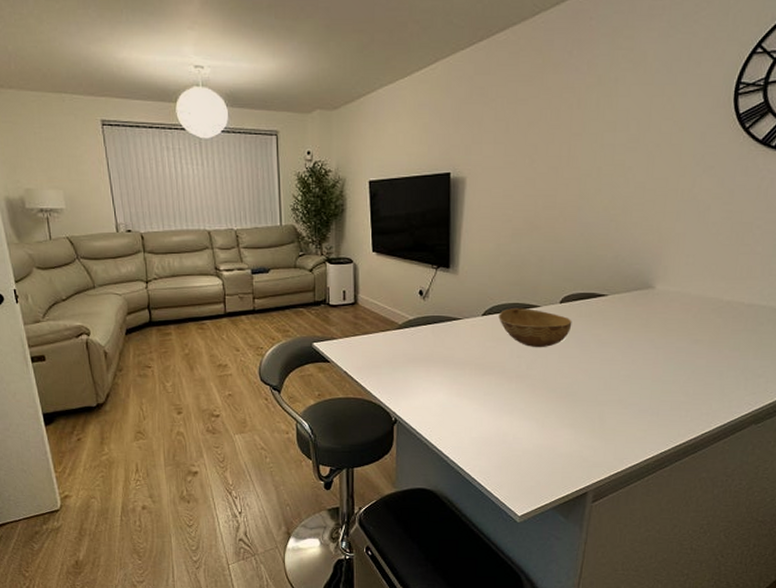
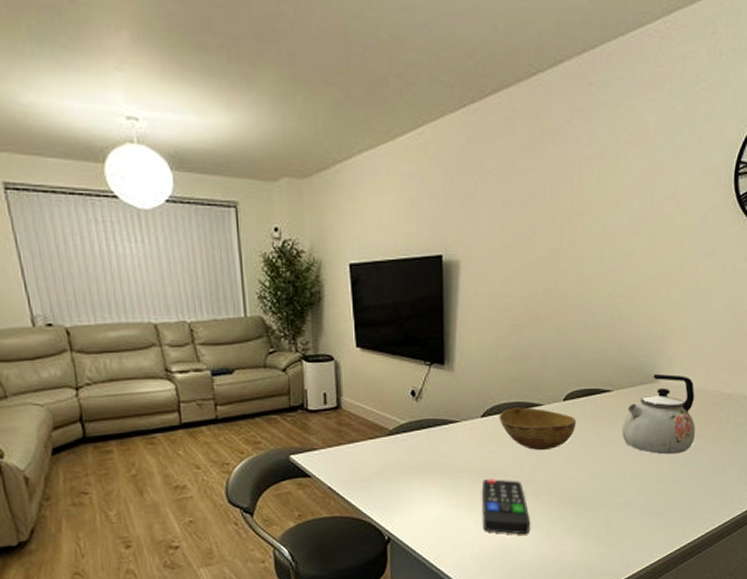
remote control: none [481,372,526,424] -> present [482,479,530,535]
kettle: none [616,281,692,357] -> present [622,374,695,455]

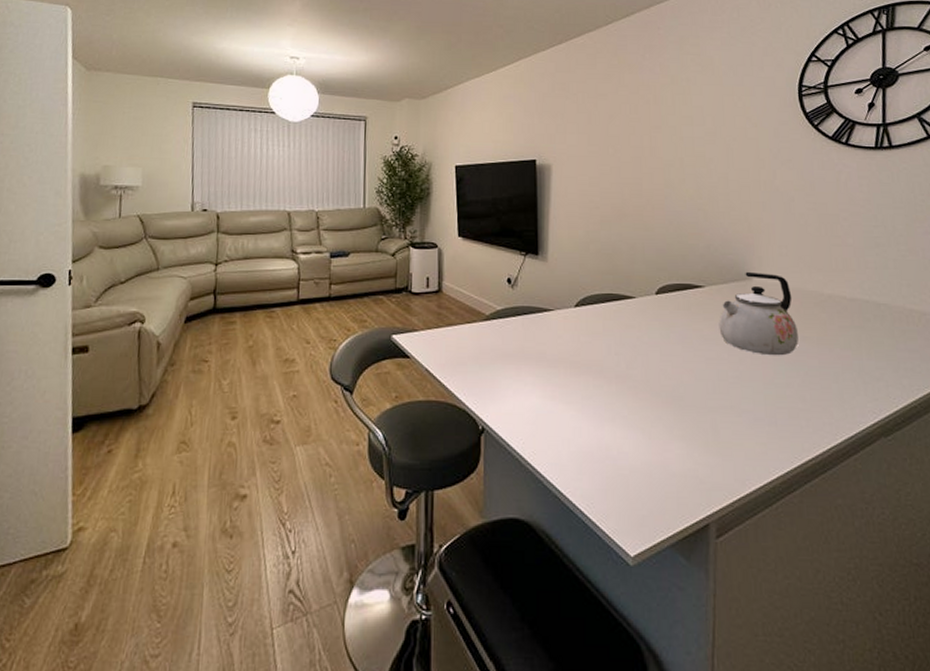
remote control: present [482,479,530,535] -> none [578,371,629,435]
bowl: present [499,407,577,451] -> none [592,299,671,344]

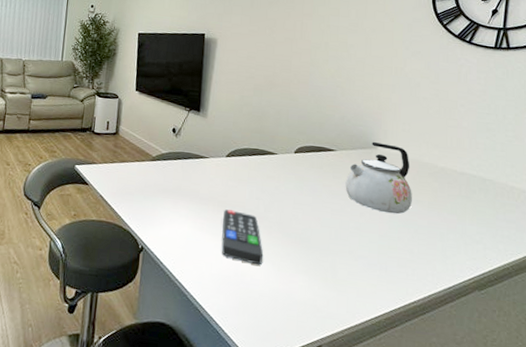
remote control: none [578,371,629,435] -> present [221,209,263,266]

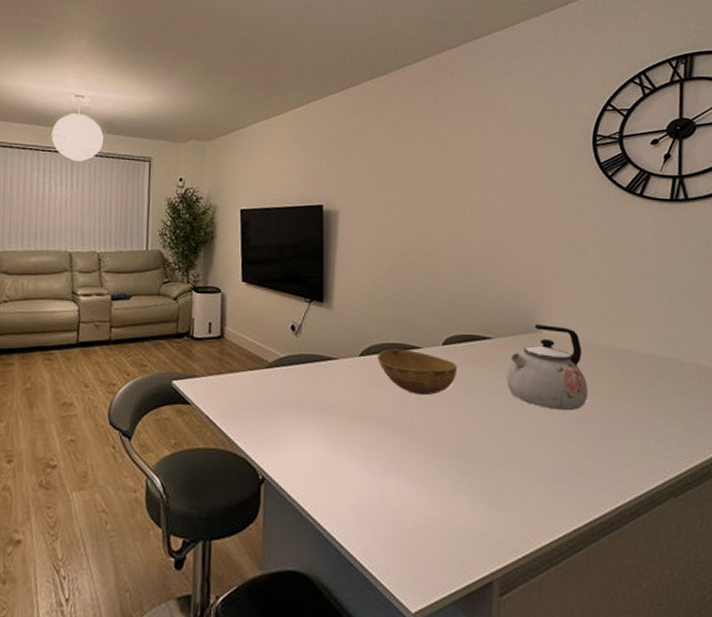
remote control: present [221,209,263,266] -> none [361,422,413,488]
bowl: none [240,153,306,193] -> present [377,349,458,396]

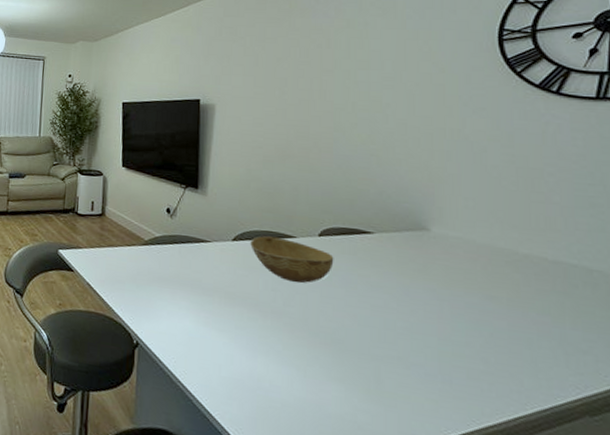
kettle: present [506,325,588,411] -> none [388,222,483,313]

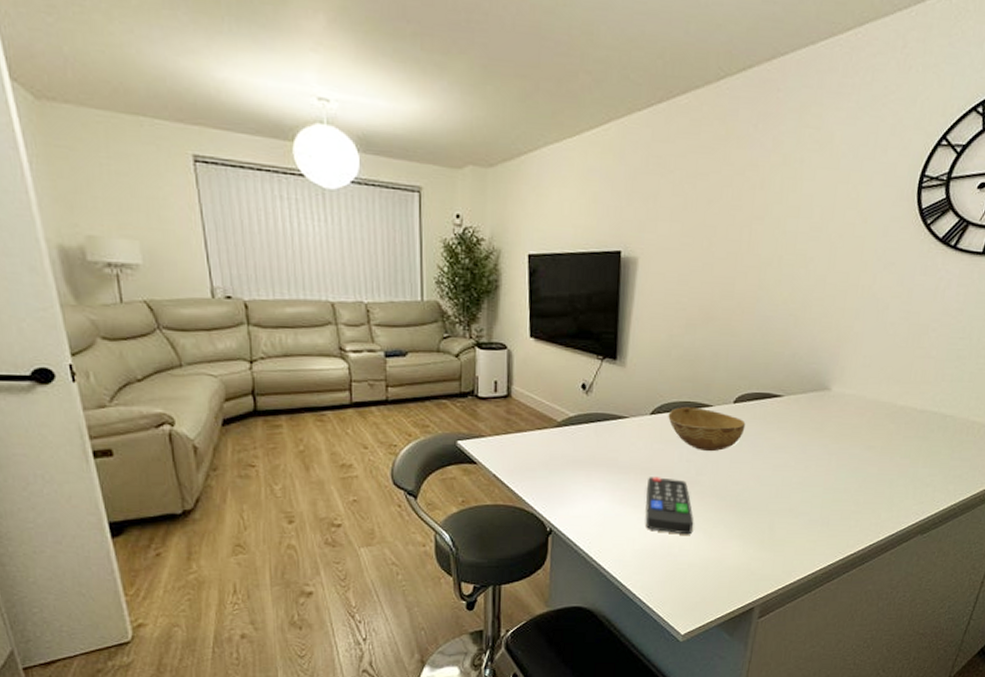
remote control: none [231,302,284,370] -> present [645,477,693,535]

